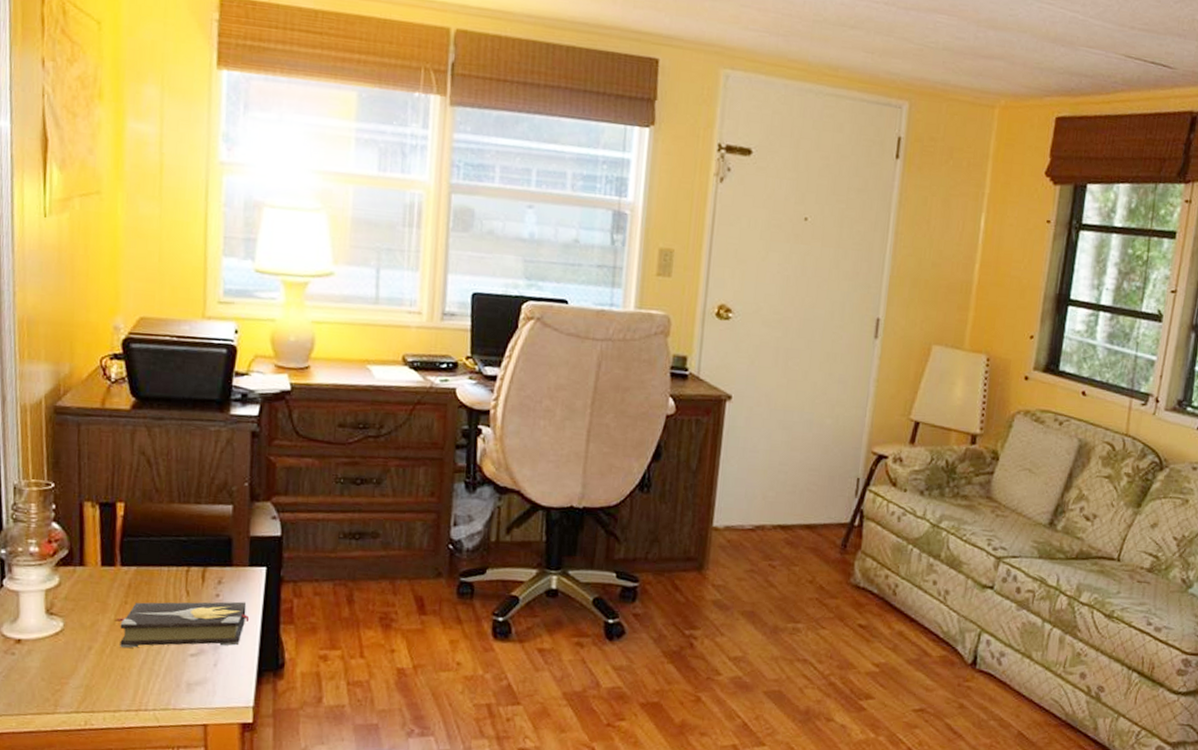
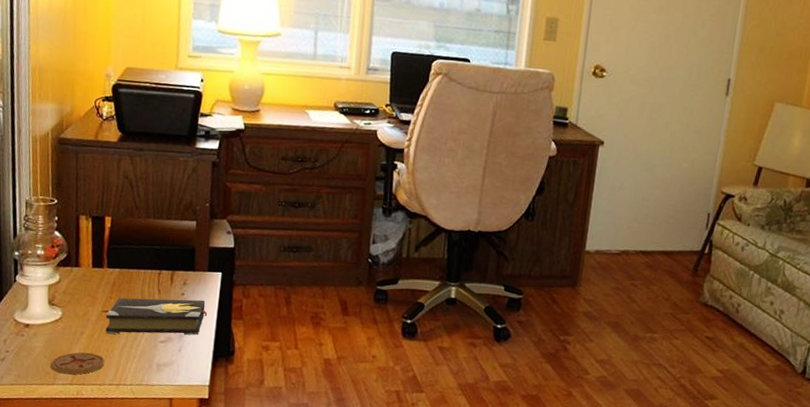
coaster: none [49,671,120,700] -> present [50,352,105,375]

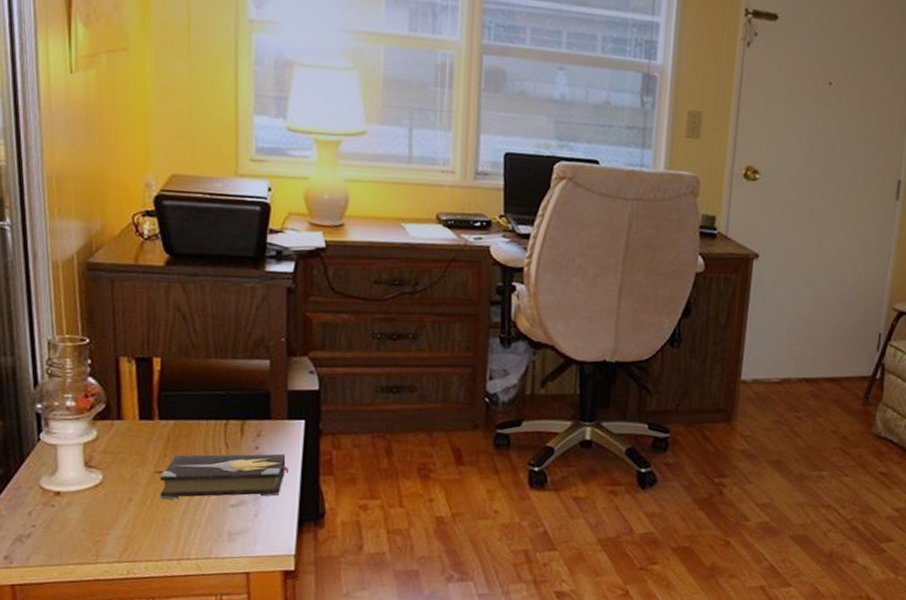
coaster: present [50,352,105,375] -> none [90,522,161,551]

